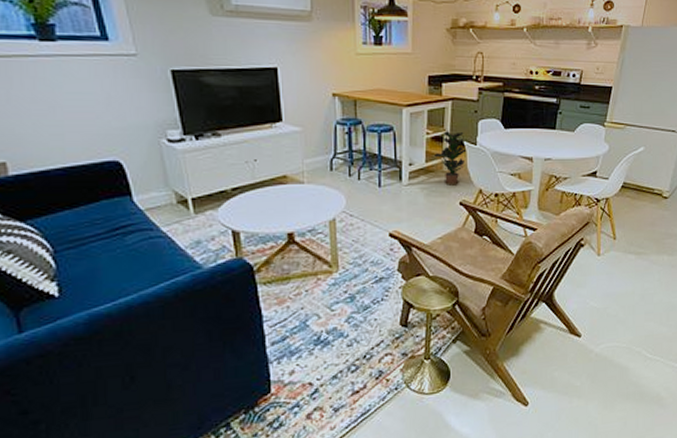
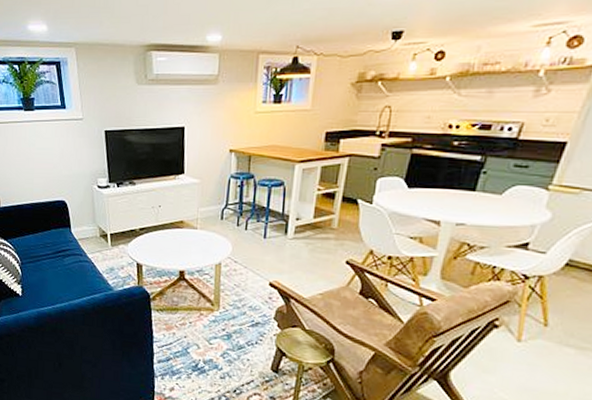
potted plant: present [433,131,466,186] -> none [322,188,359,244]

